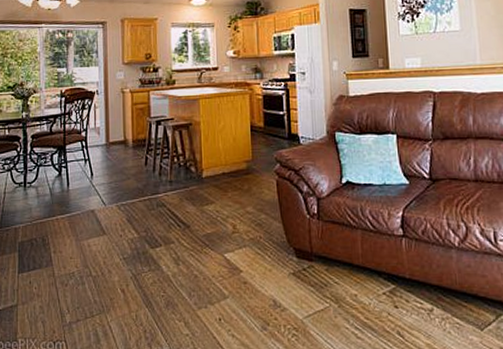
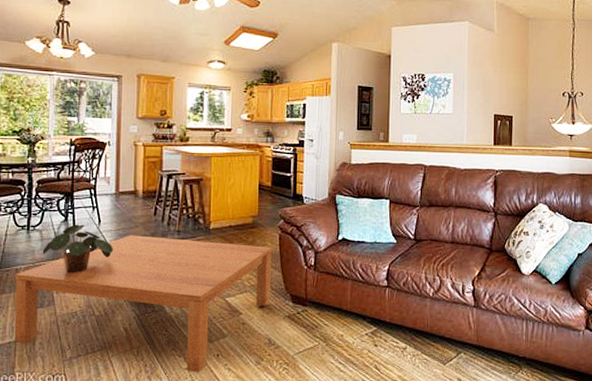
coffee table: none [13,187,272,339] -> present [14,235,271,372]
potted plant: none [39,178,106,231] -> present [42,224,113,274]

